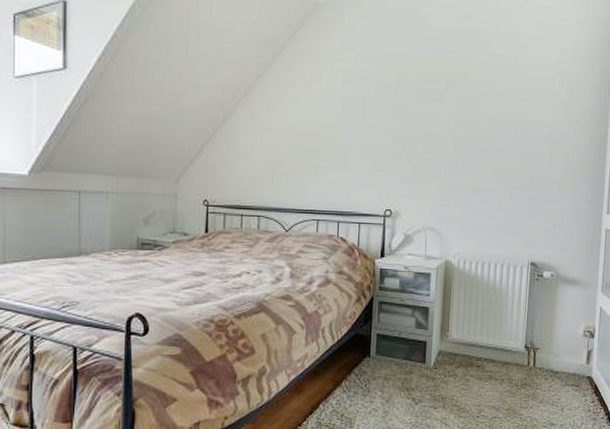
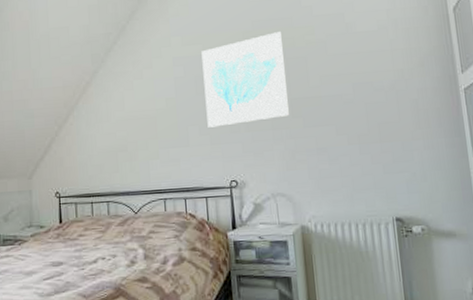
wall art: none [370,64,455,154] -> present [201,32,289,128]

